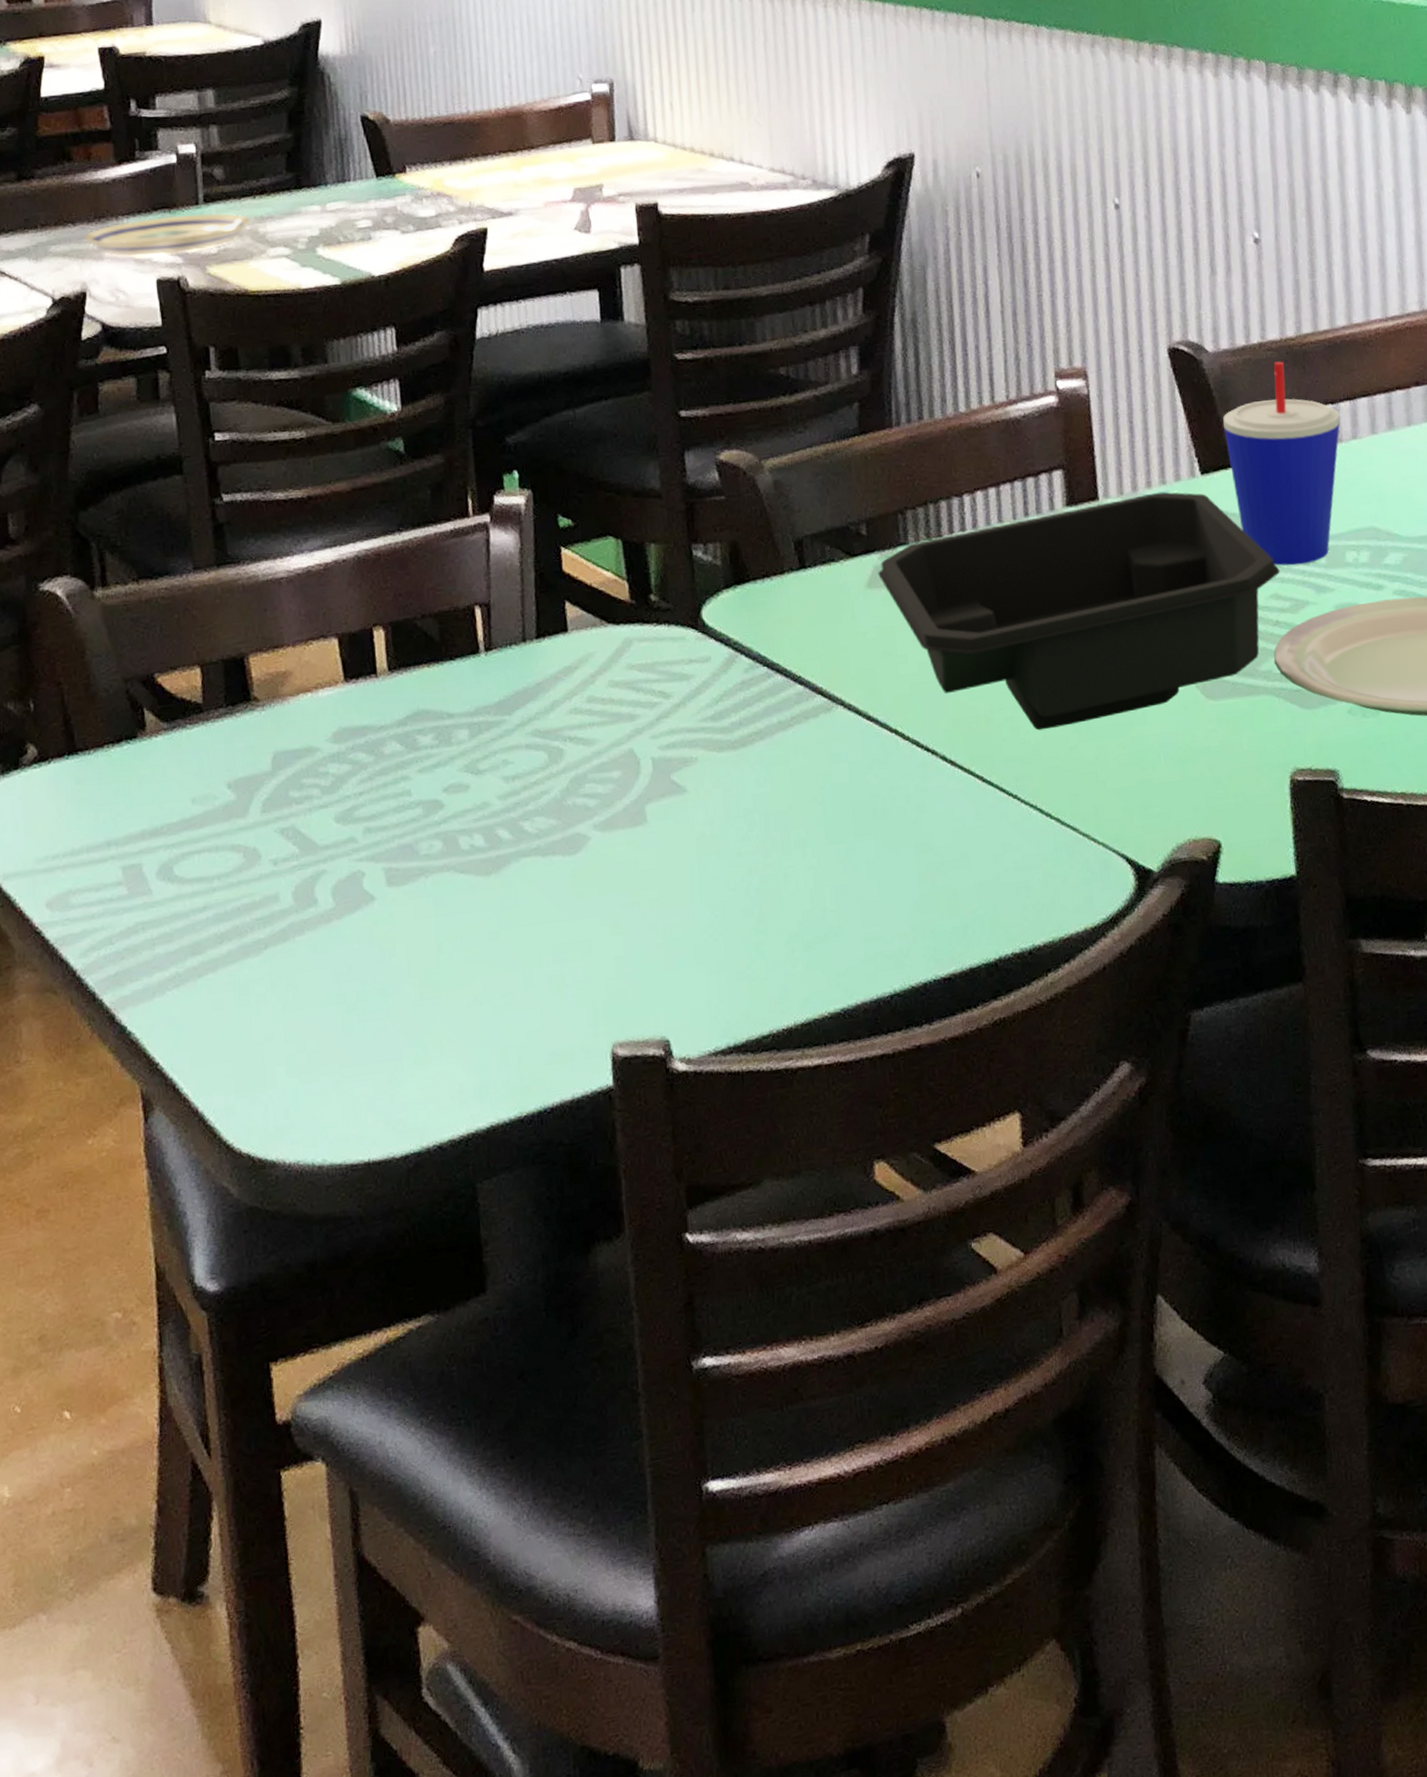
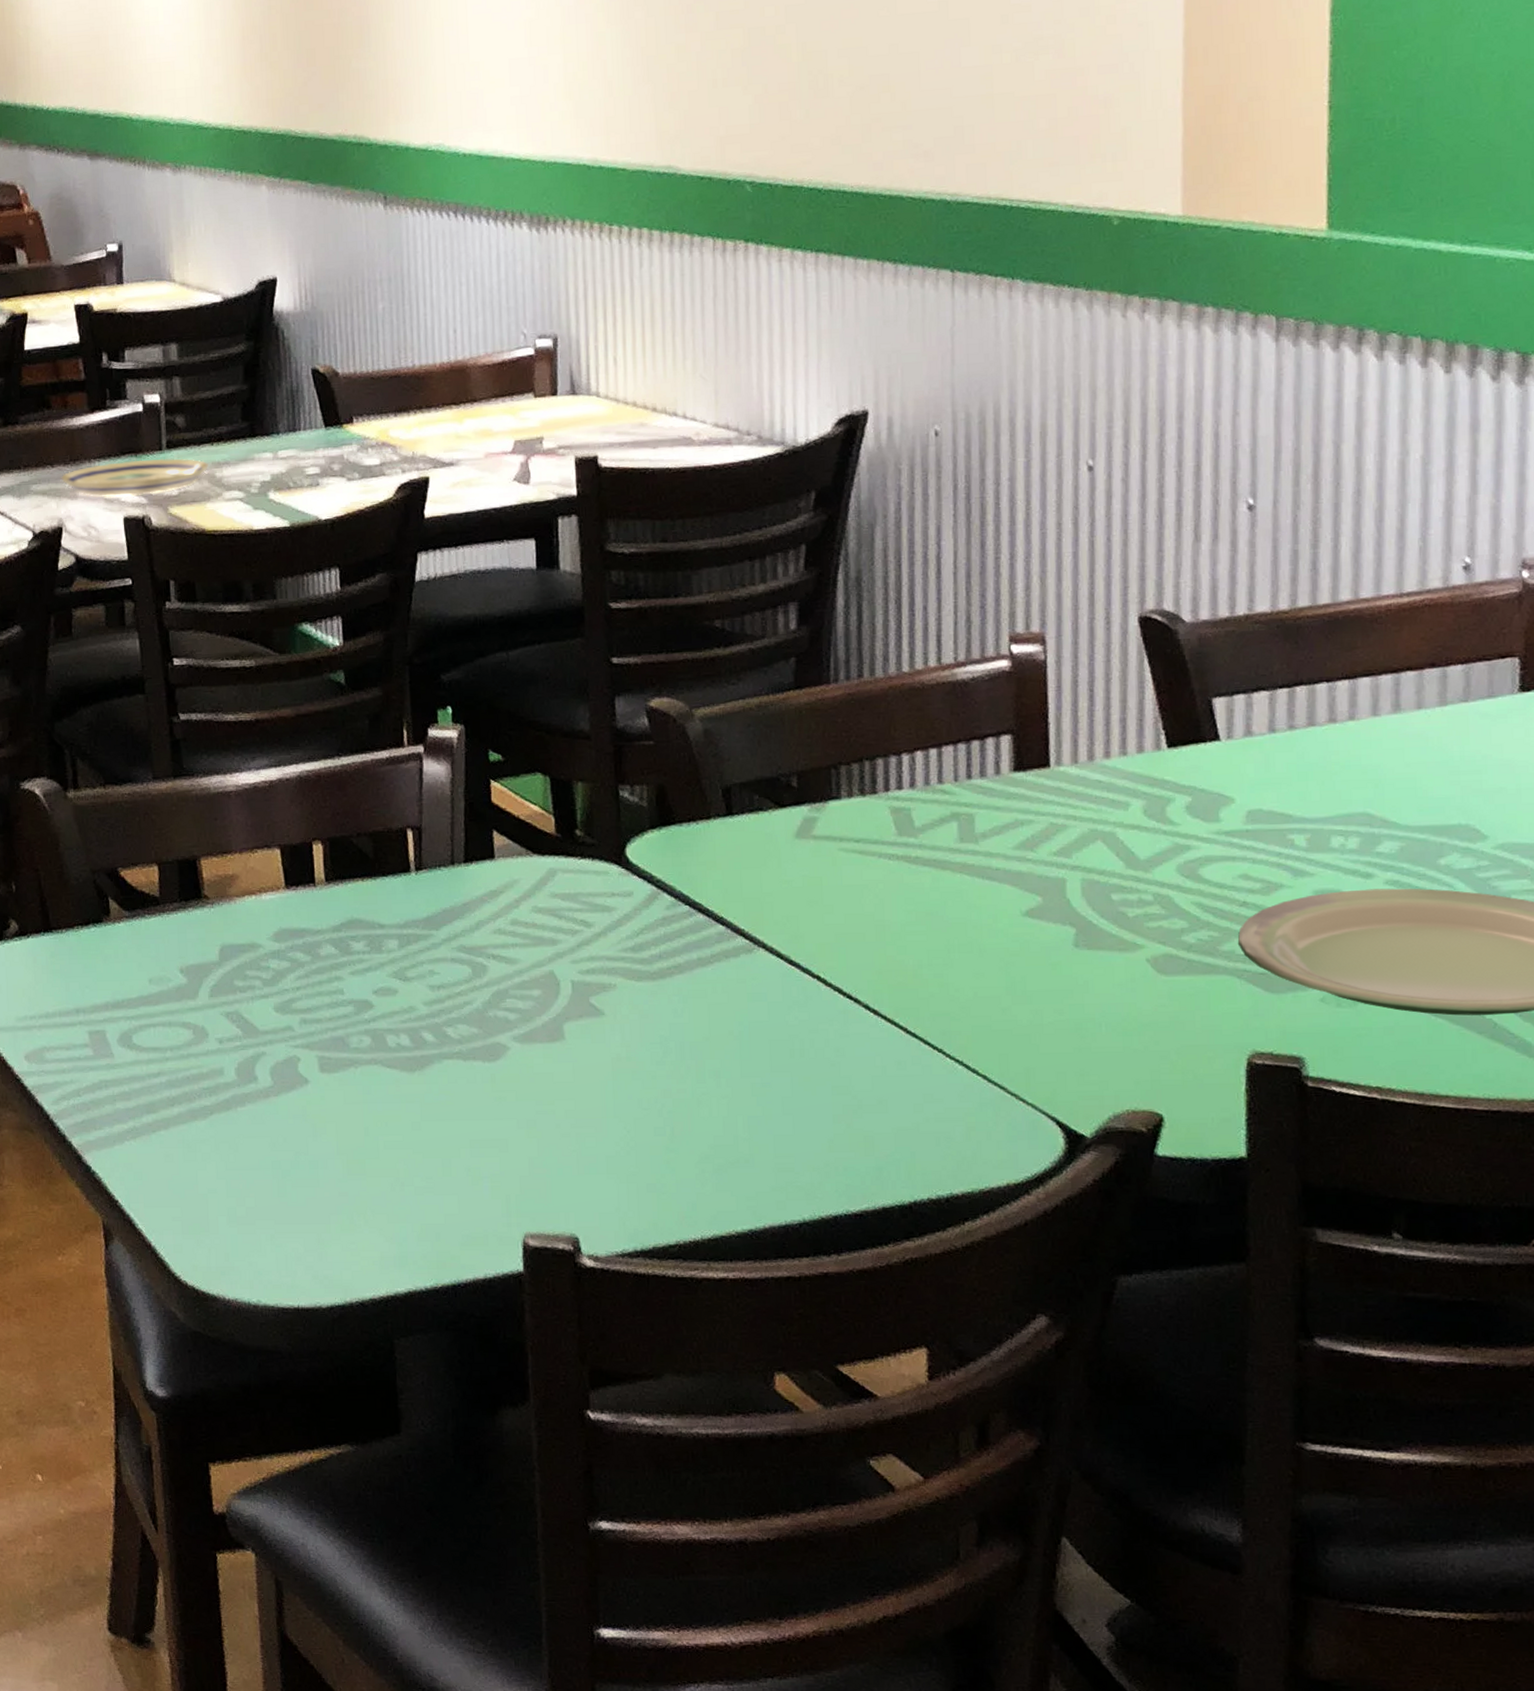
food container: present [878,491,1280,731] -> none [807,763,1252,989]
beverage cup: present [1223,361,1340,566] -> none [1197,635,1336,847]

